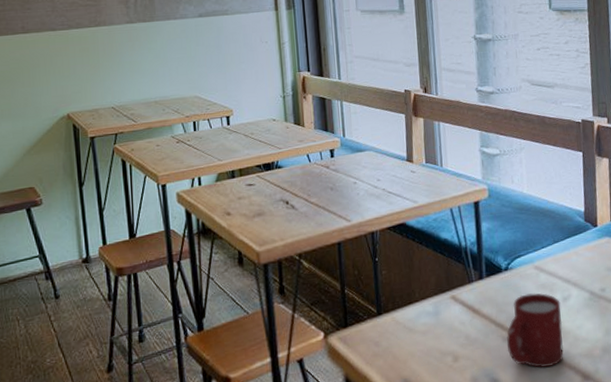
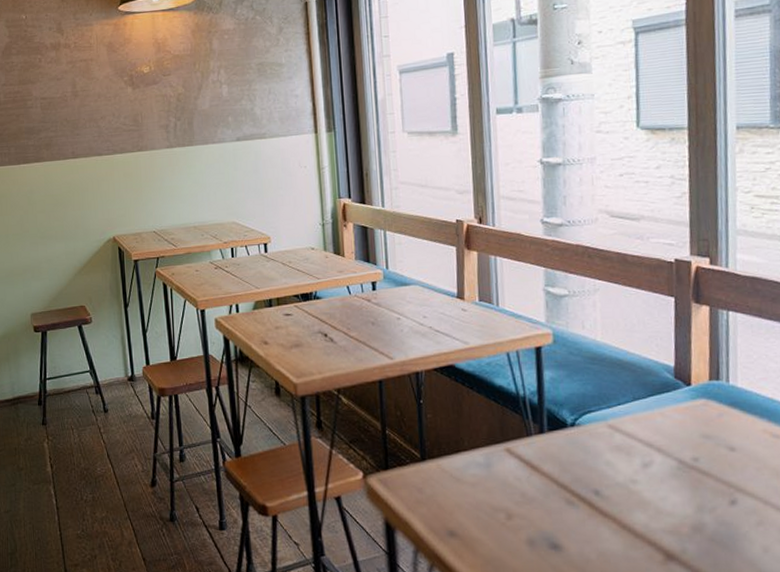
cup: present [506,293,564,368] -> none [570,455,642,540]

